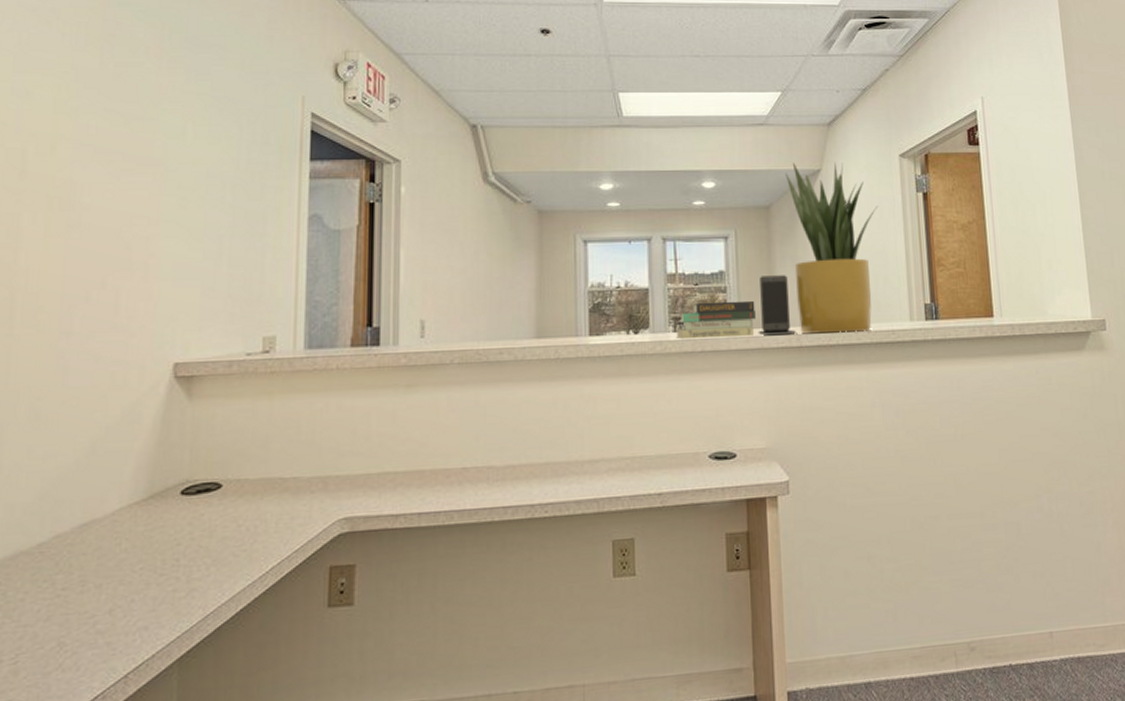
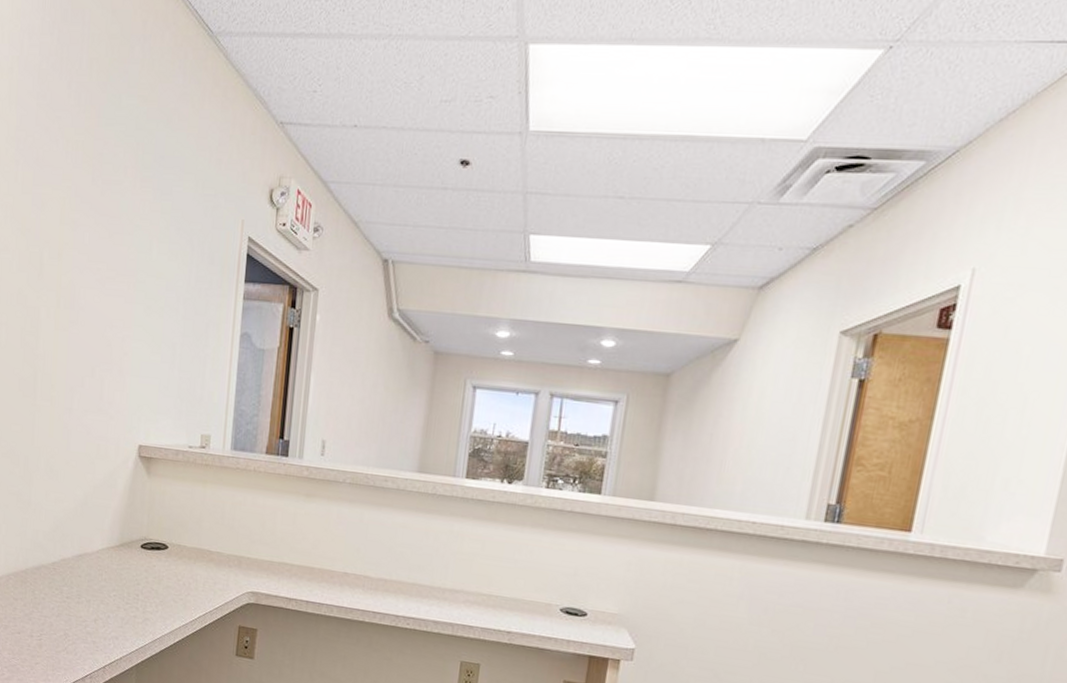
books: present [676,300,756,340] -> none [548,463,634,506]
phone stand: present [758,275,796,336] -> none [631,446,675,512]
planter: present [785,162,879,334] -> none [677,329,799,522]

